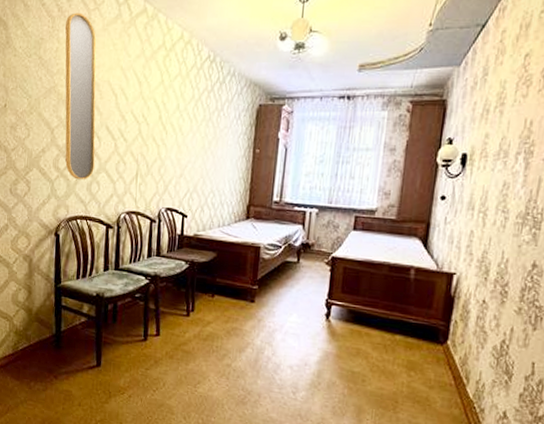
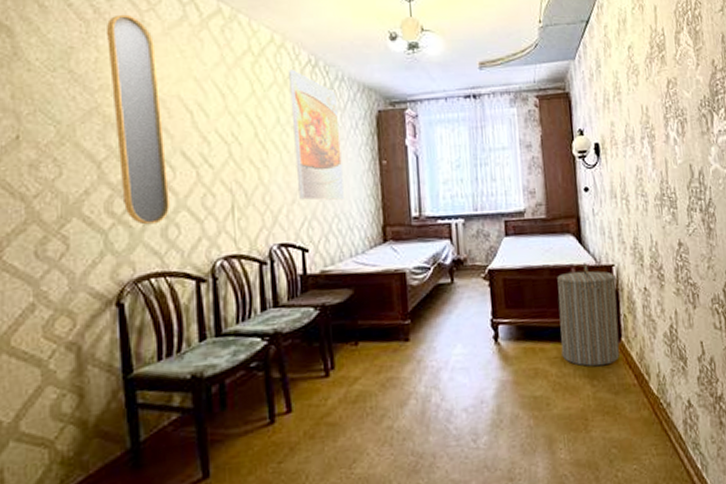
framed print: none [186,64,227,180] -> present [289,70,346,201]
laundry hamper: none [385,266,455,361] -> present [557,263,620,367]

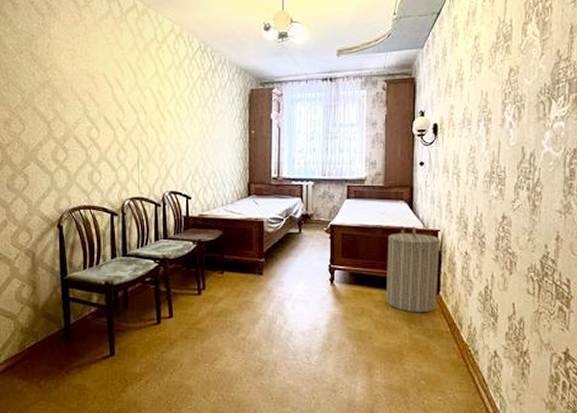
home mirror: present [105,14,170,225] -> none [55,10,95,170]
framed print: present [289,70,346,201] -> none [184,54,221,161]

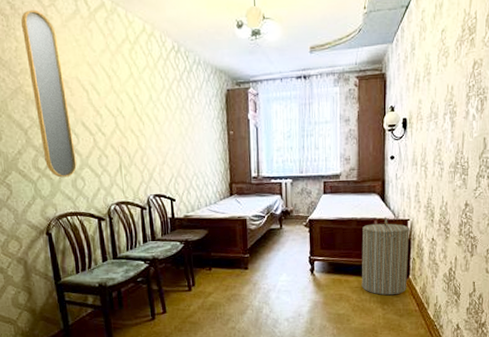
home mirror: none [55,10,95,170] -> present [21,9,77,178]

